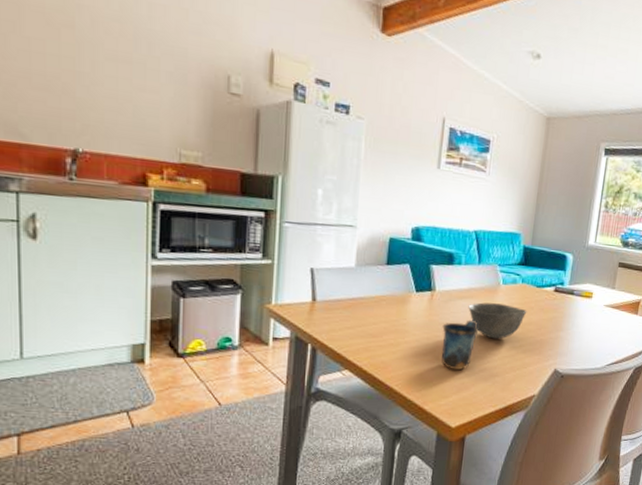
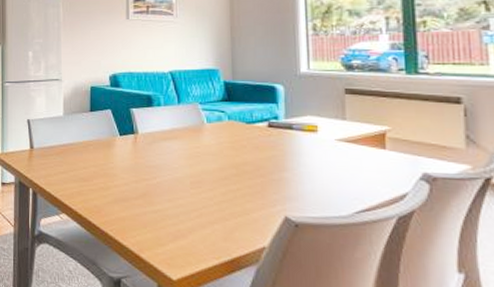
mug: present [441,319,479,370] -> none [149,161,188,215]
bowl: present [468,302,527,339] -> none [173,143,240,182]

